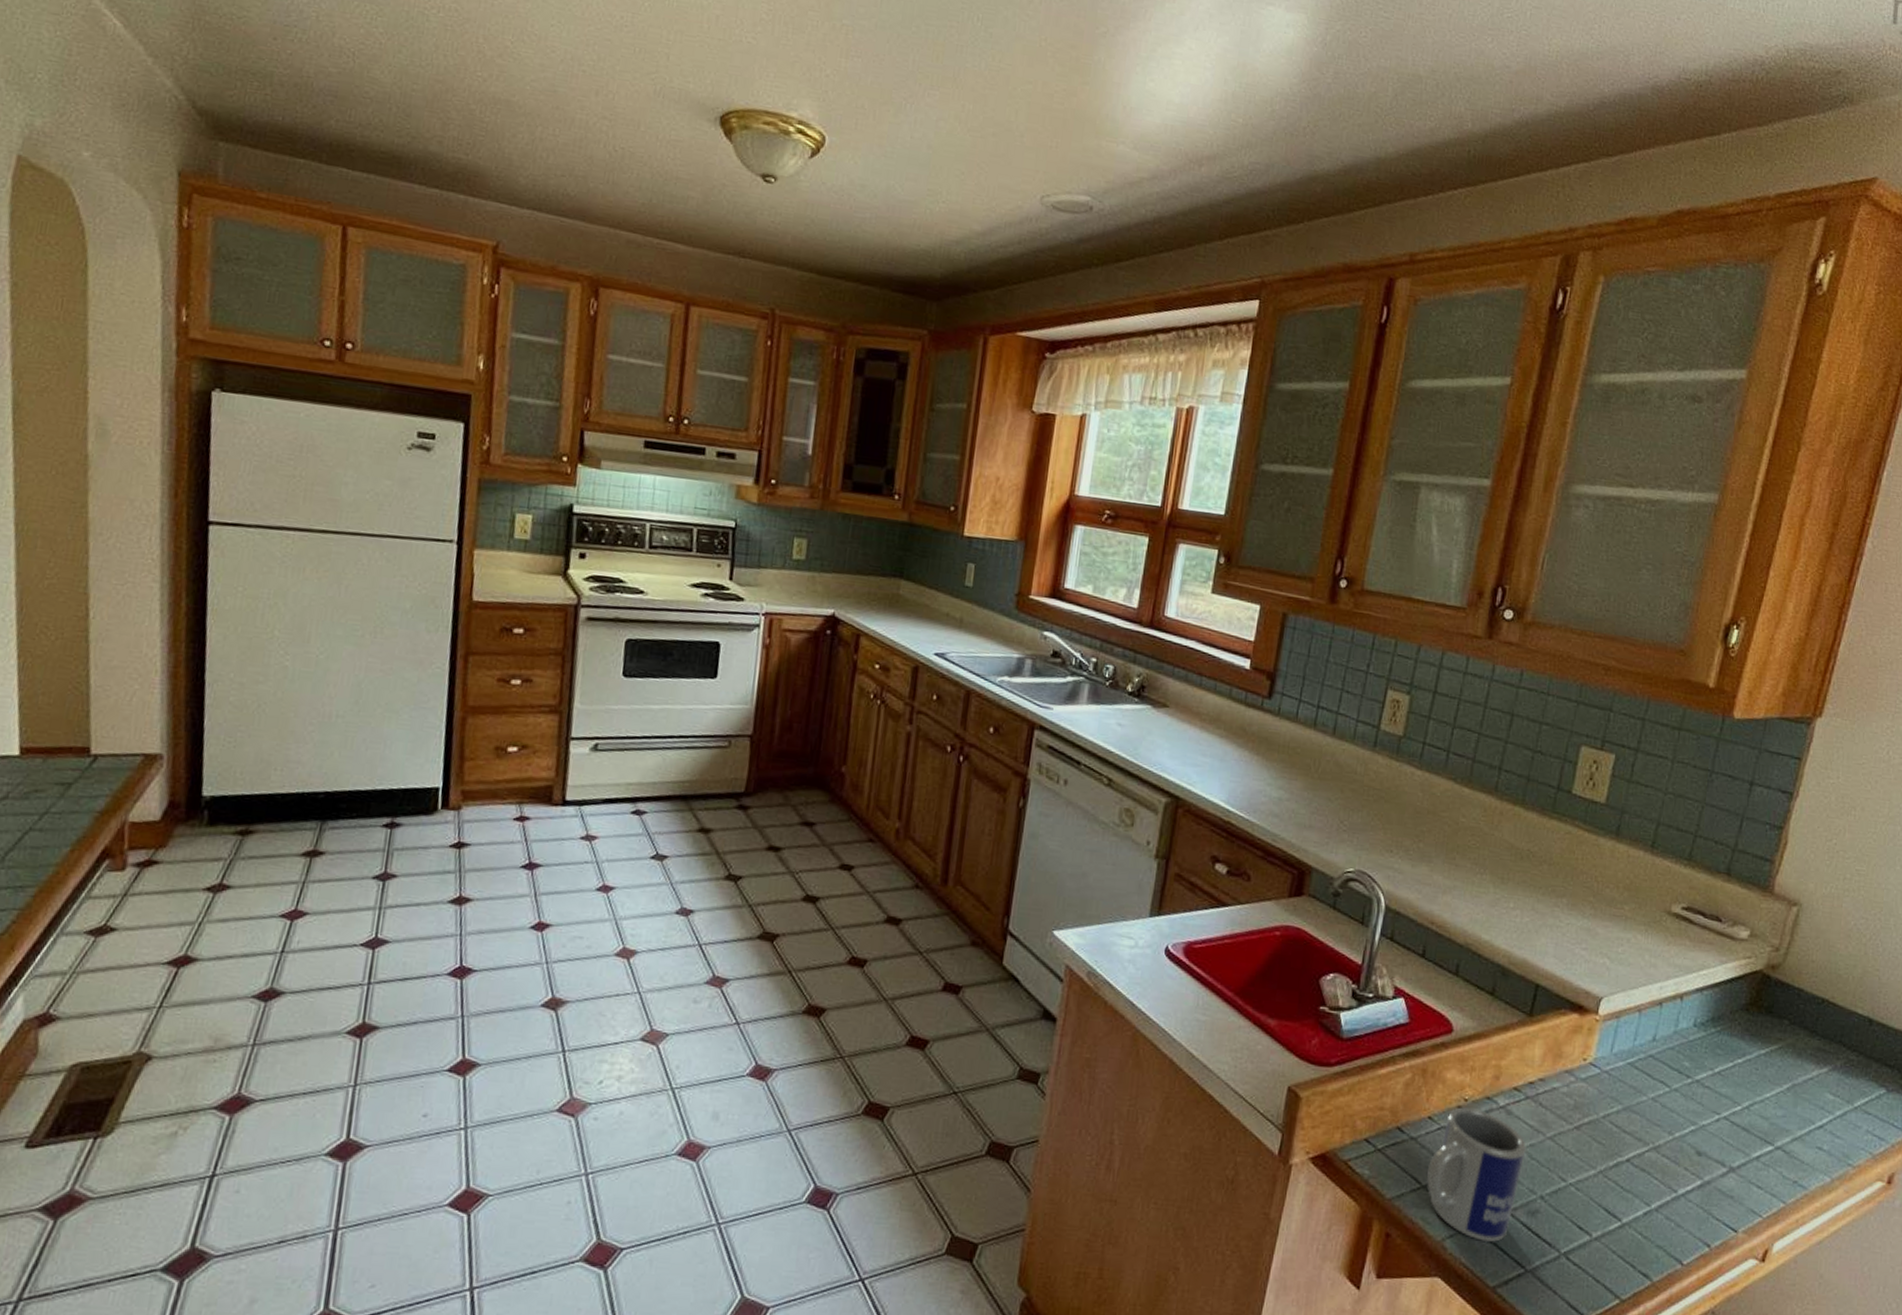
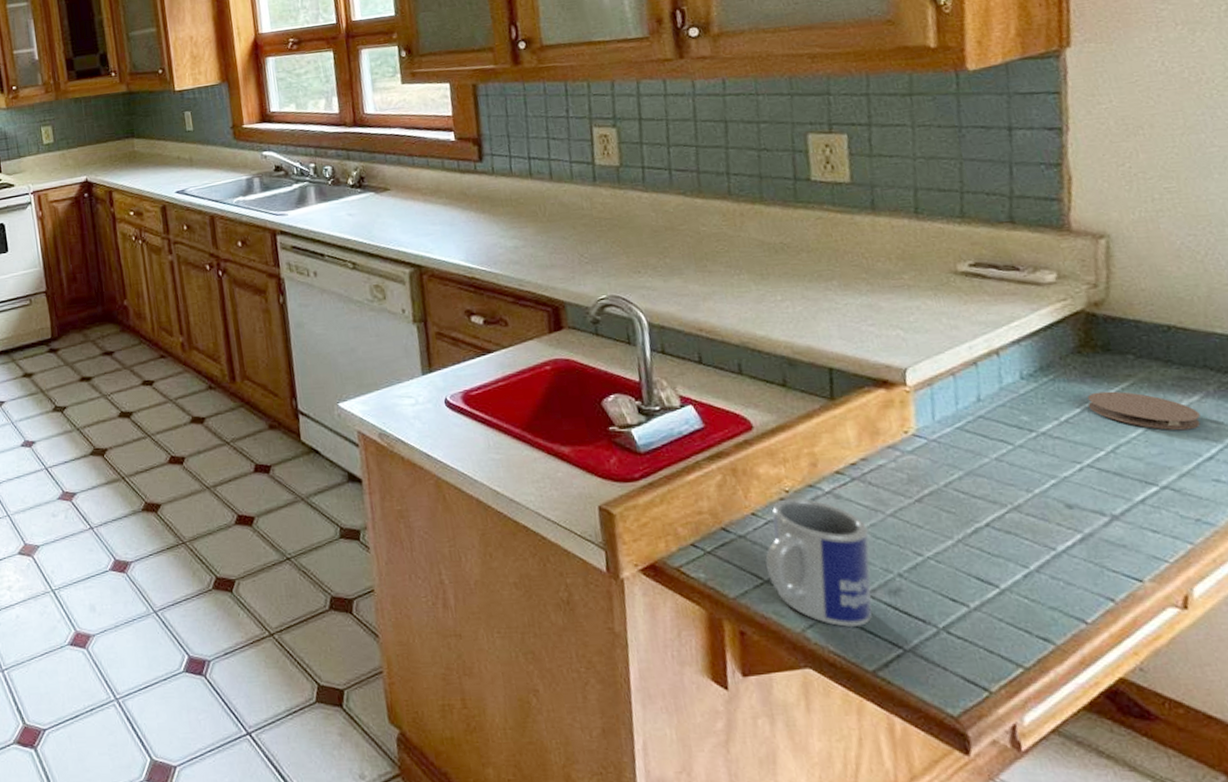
coaster: none [1740,1050,1824,1099] -> present [1087,391,1201,431]

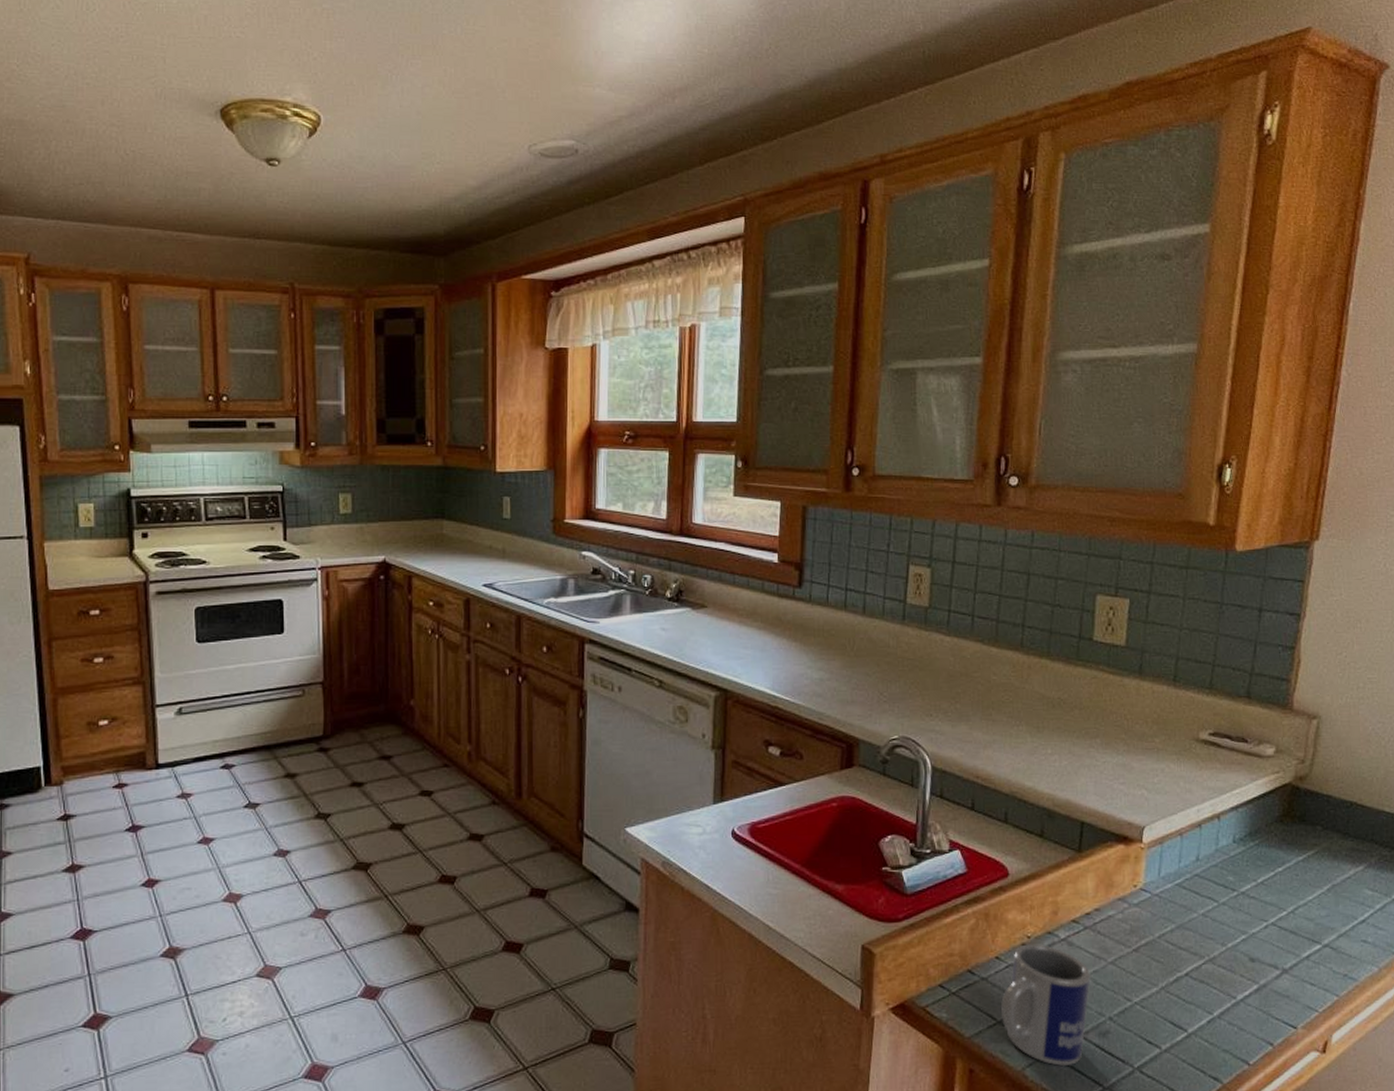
coaster: present [1087,391,1201,431] -> none [1280,858,1362,896]

